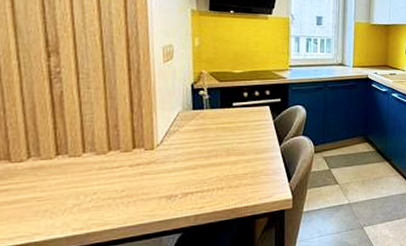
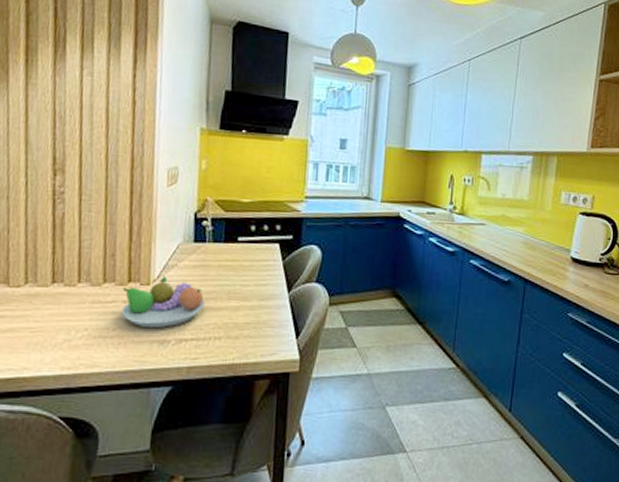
fruit bowl: none [127,140,207,187] -> present [121,276,206,329]

